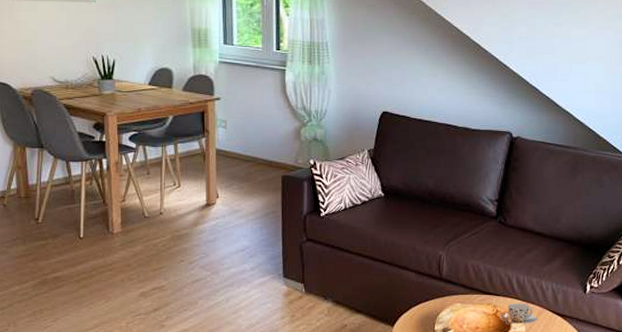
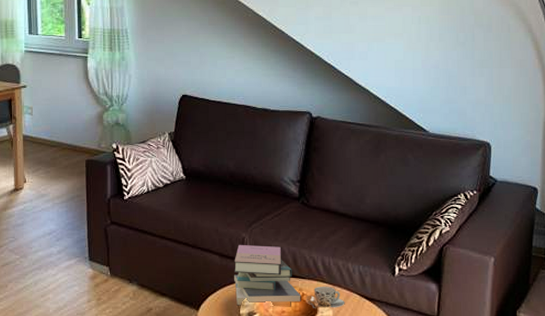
books: none [430,262,495,323] -> present [234,244,301,307]

